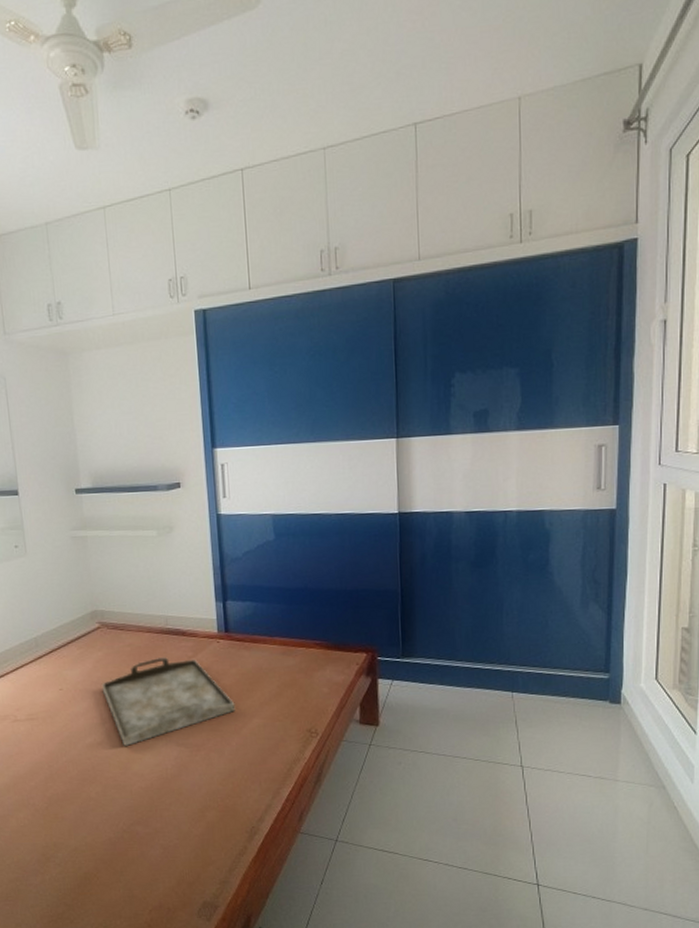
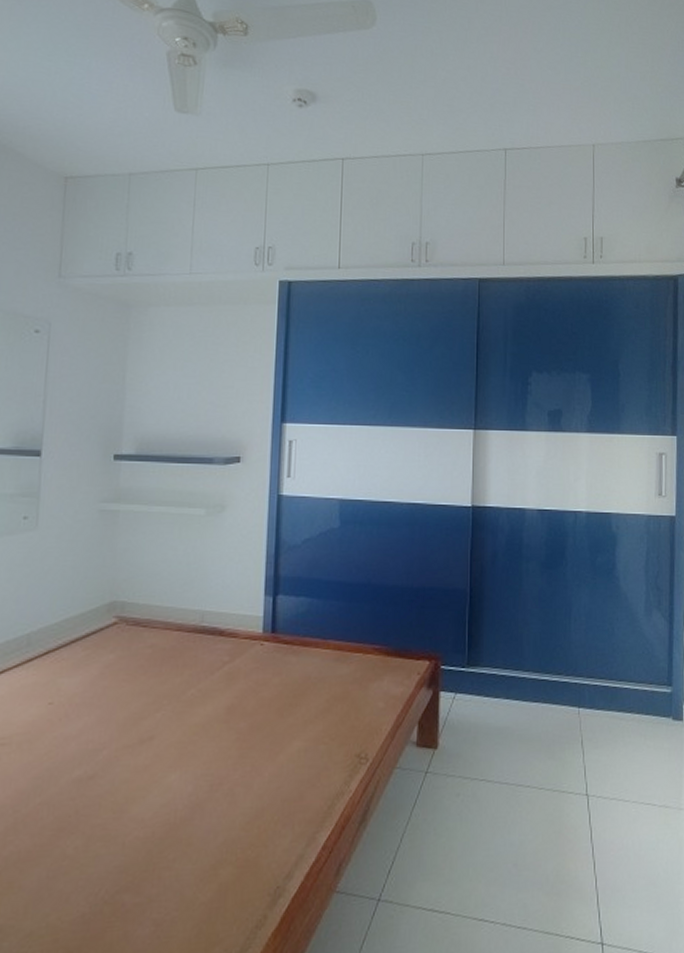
serving tray: present [101,656,236,747] -> none [106,661,274,782]

